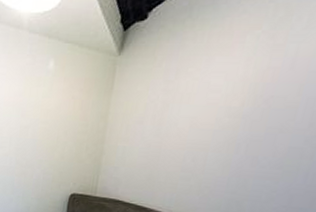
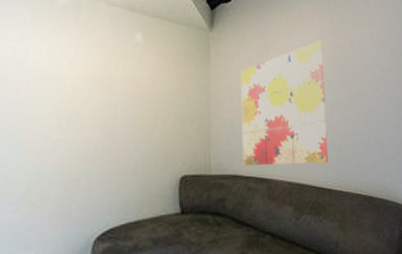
wall art: none [126,63,249,202] -> present [240,41,329,165]

